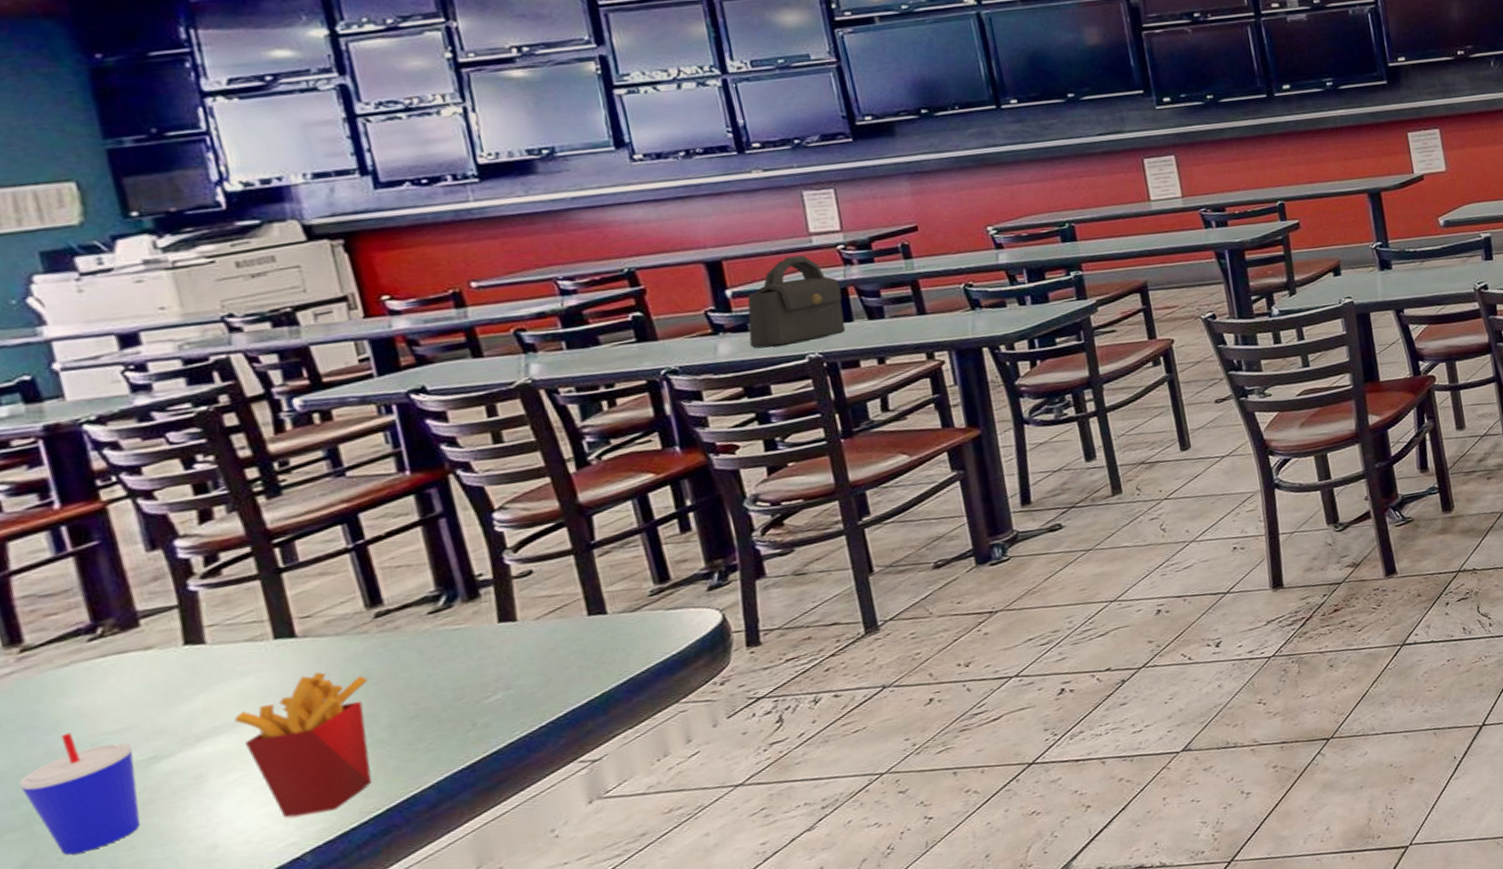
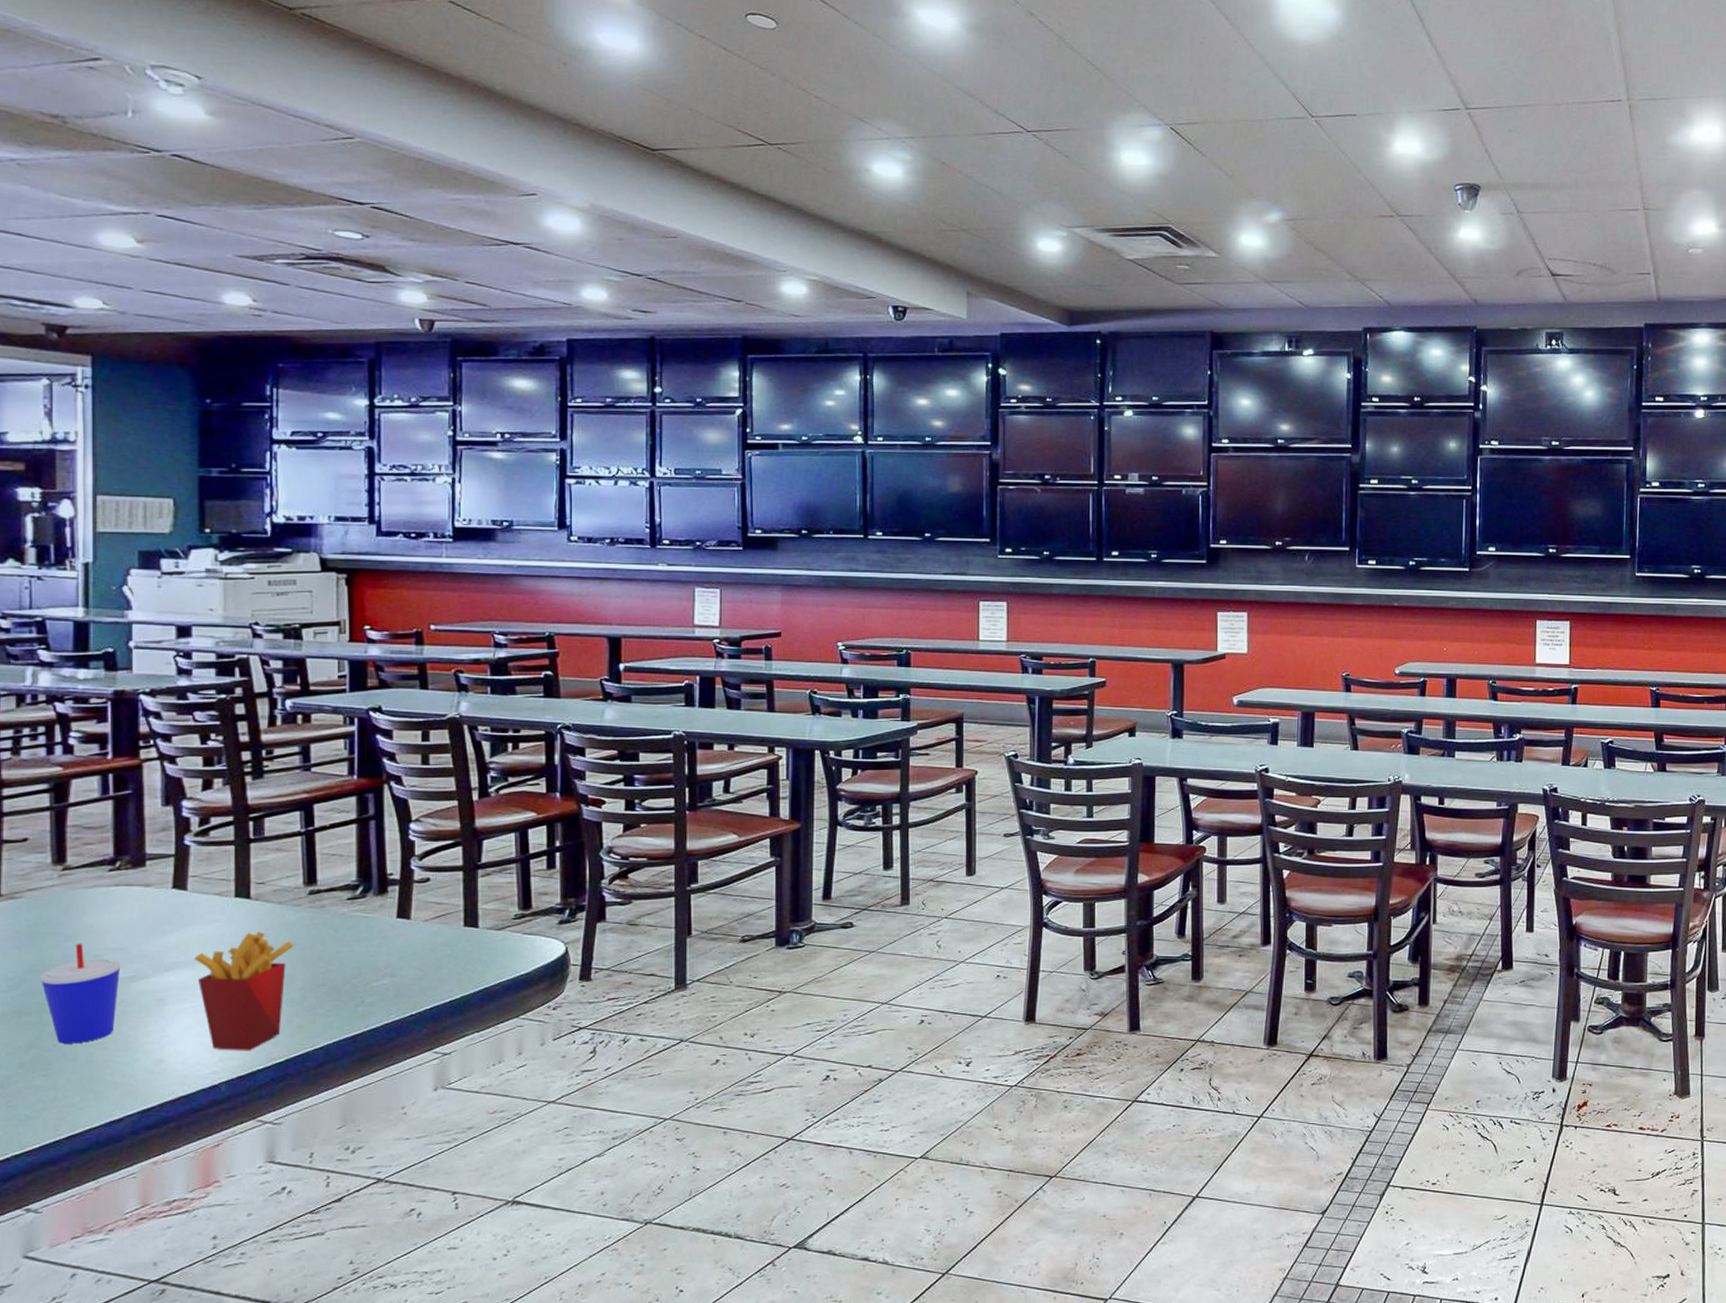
handbag: present [747,254,846,349] -> none [630,642,709,720]

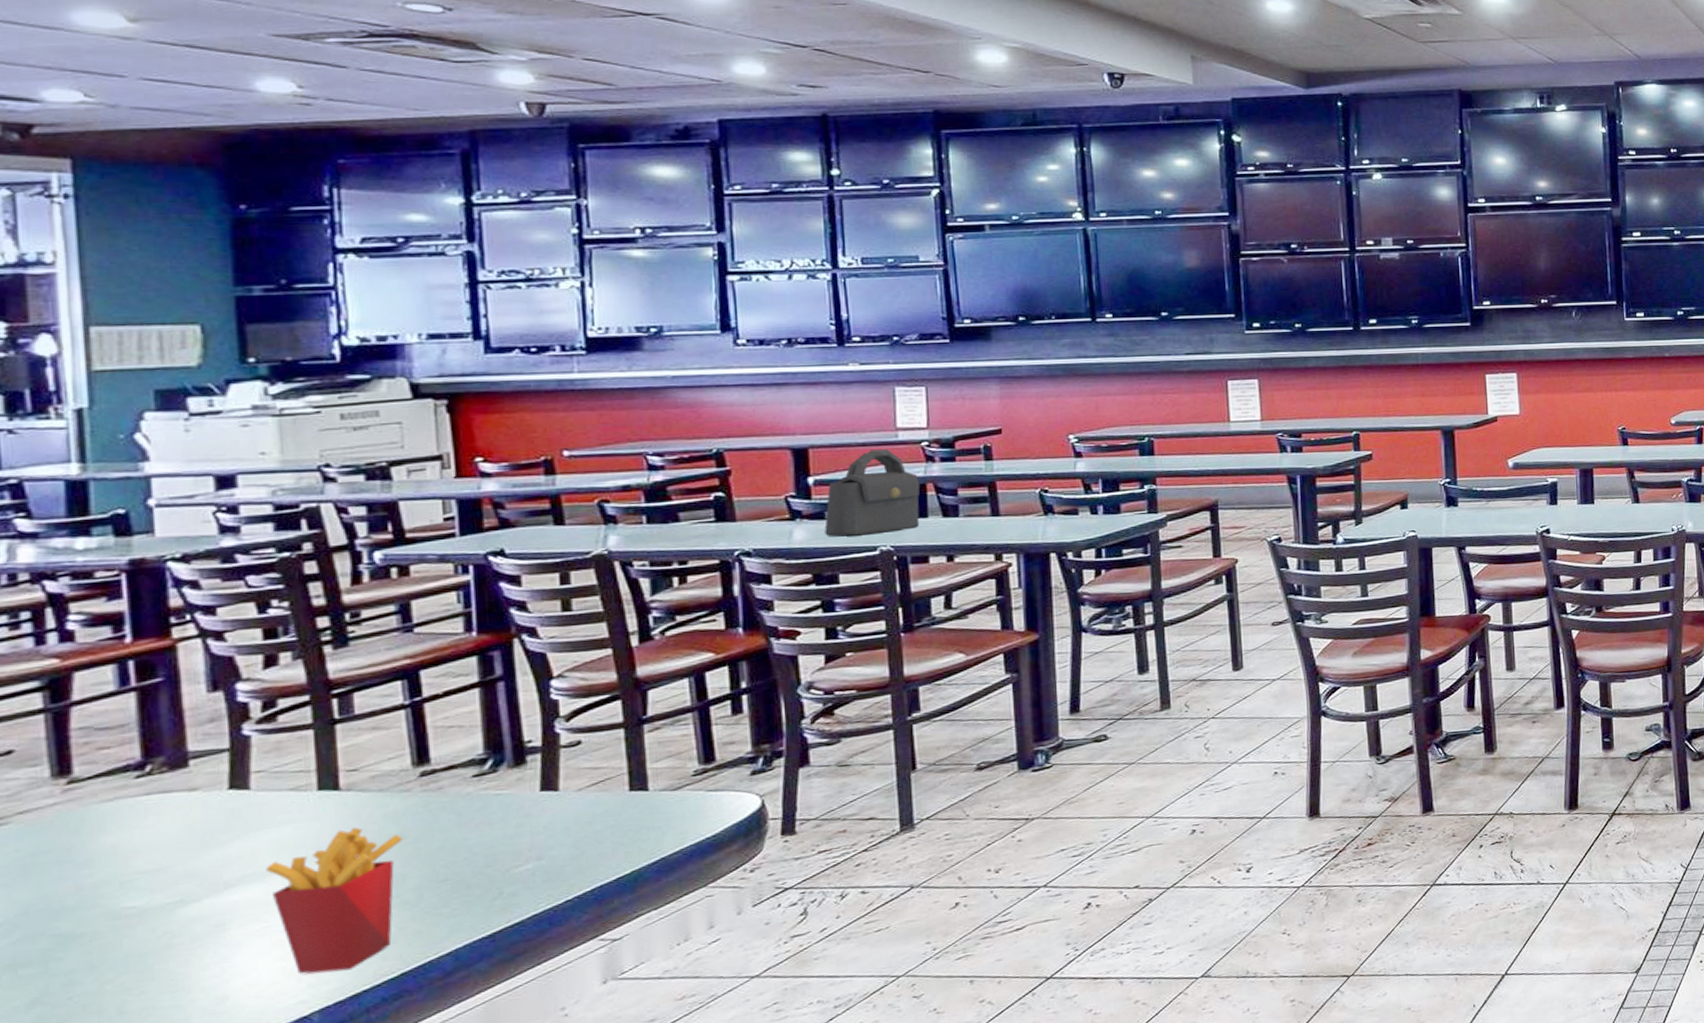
beverage cup: present [41,943,121,1044] -> none [43,869,161,995]
handbag: none [630,642,709,720] -> present [824,448,920,537]

